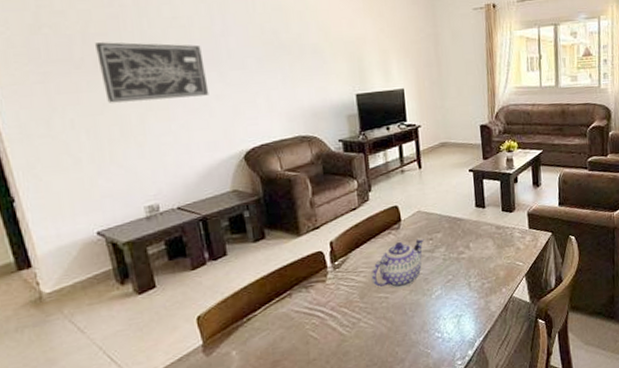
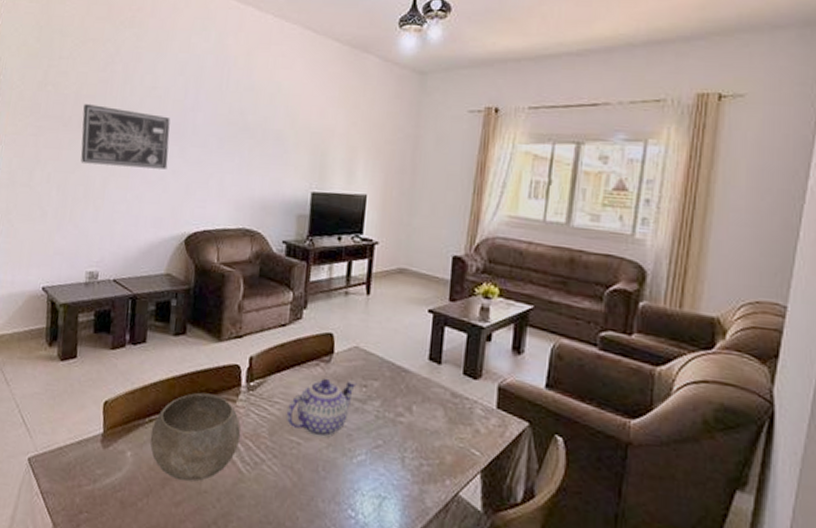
bowl: none [251,280,337,359] -> present [150,392,242,482]

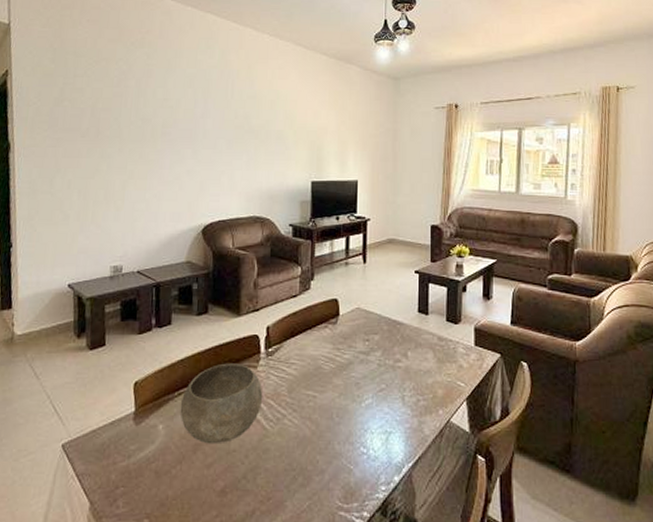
wall art: present [80,104,171,170] -> none [99,116,183,170]
teapot: present [286,378,357,439] -> none [302,337,361,389]

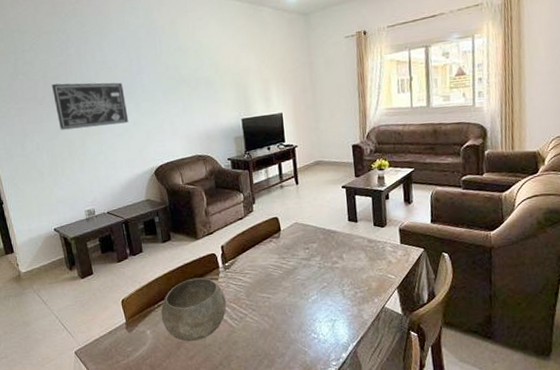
wall art: none [99,116,183,170] -> present [52,82,129,130]

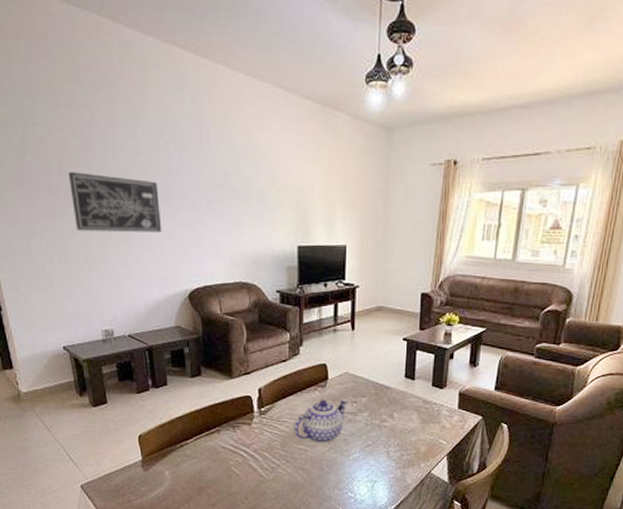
bowl: present [160,277,227,342] -> none [183,420,258,488]
teapot: none [255,247,302,291] -> present [293,399,349,444]

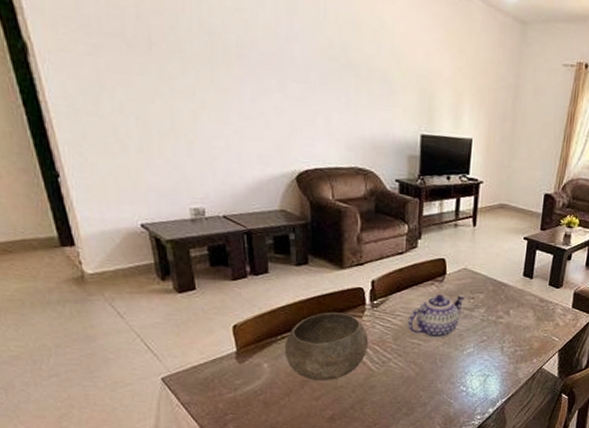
wall art: present [69,172,162,232] -> none [150,21,267,105]
bowl: none [183,420,258,488] -> present [284,312,369,381]

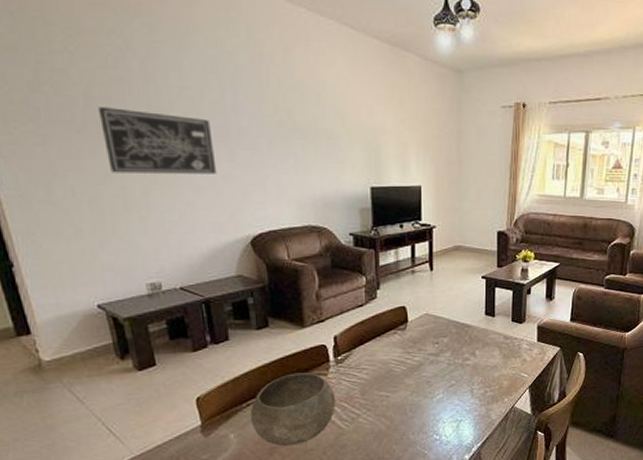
wall art: none [150,21,267,105] -> present [99,107,217,174]
teapot: present [407,294,466,339] -> none [373,341,430,389]

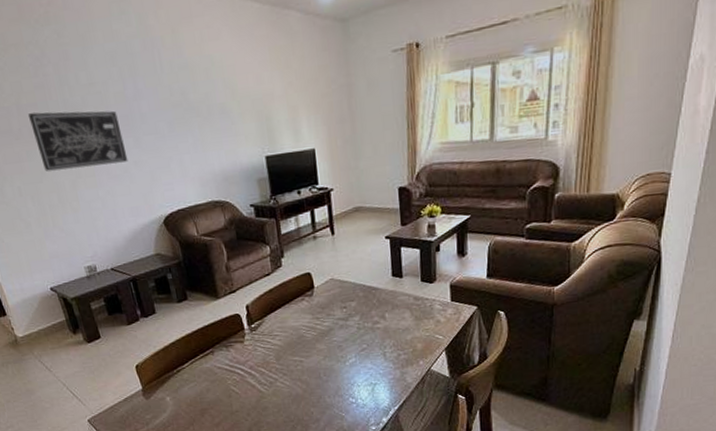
bowl: present [250,372,336,447] -> none [180,340,255,408]

